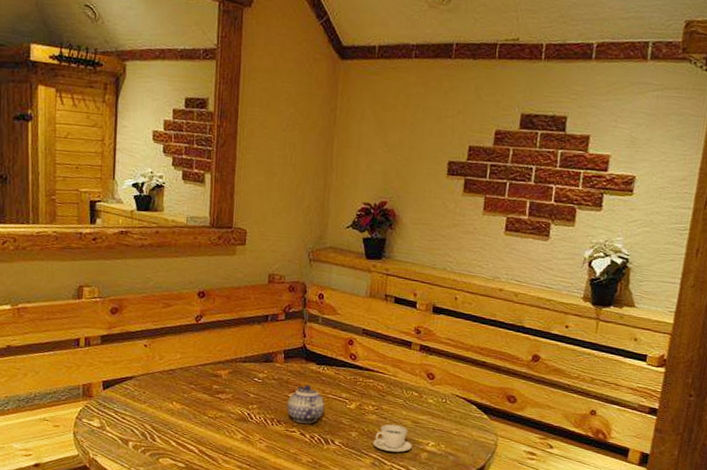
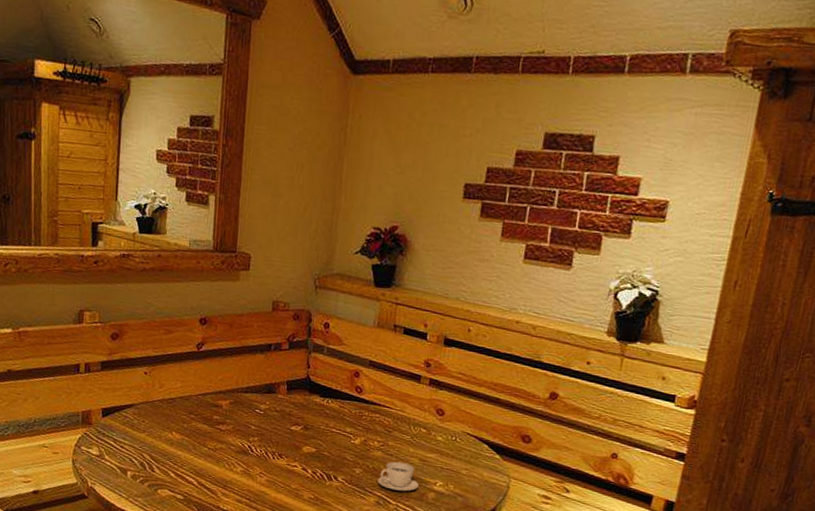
teapot: present [287,384,325,424] -> none [289,417,328,459]

